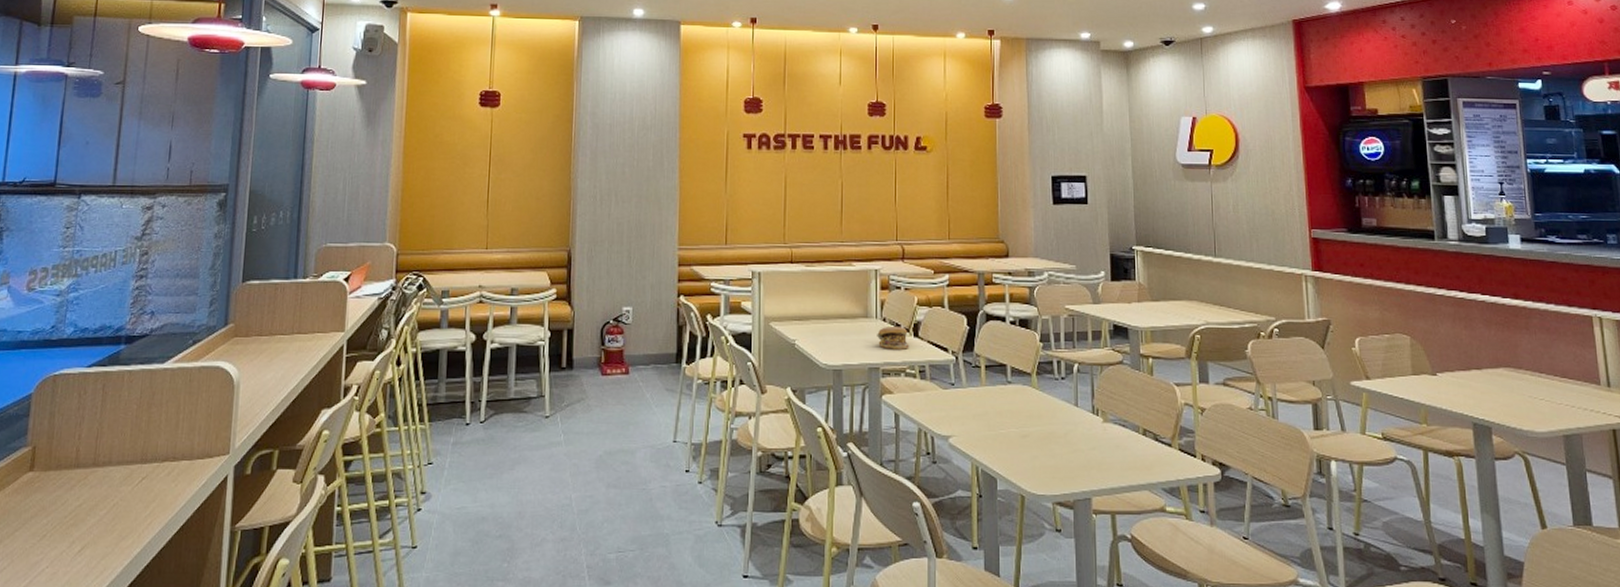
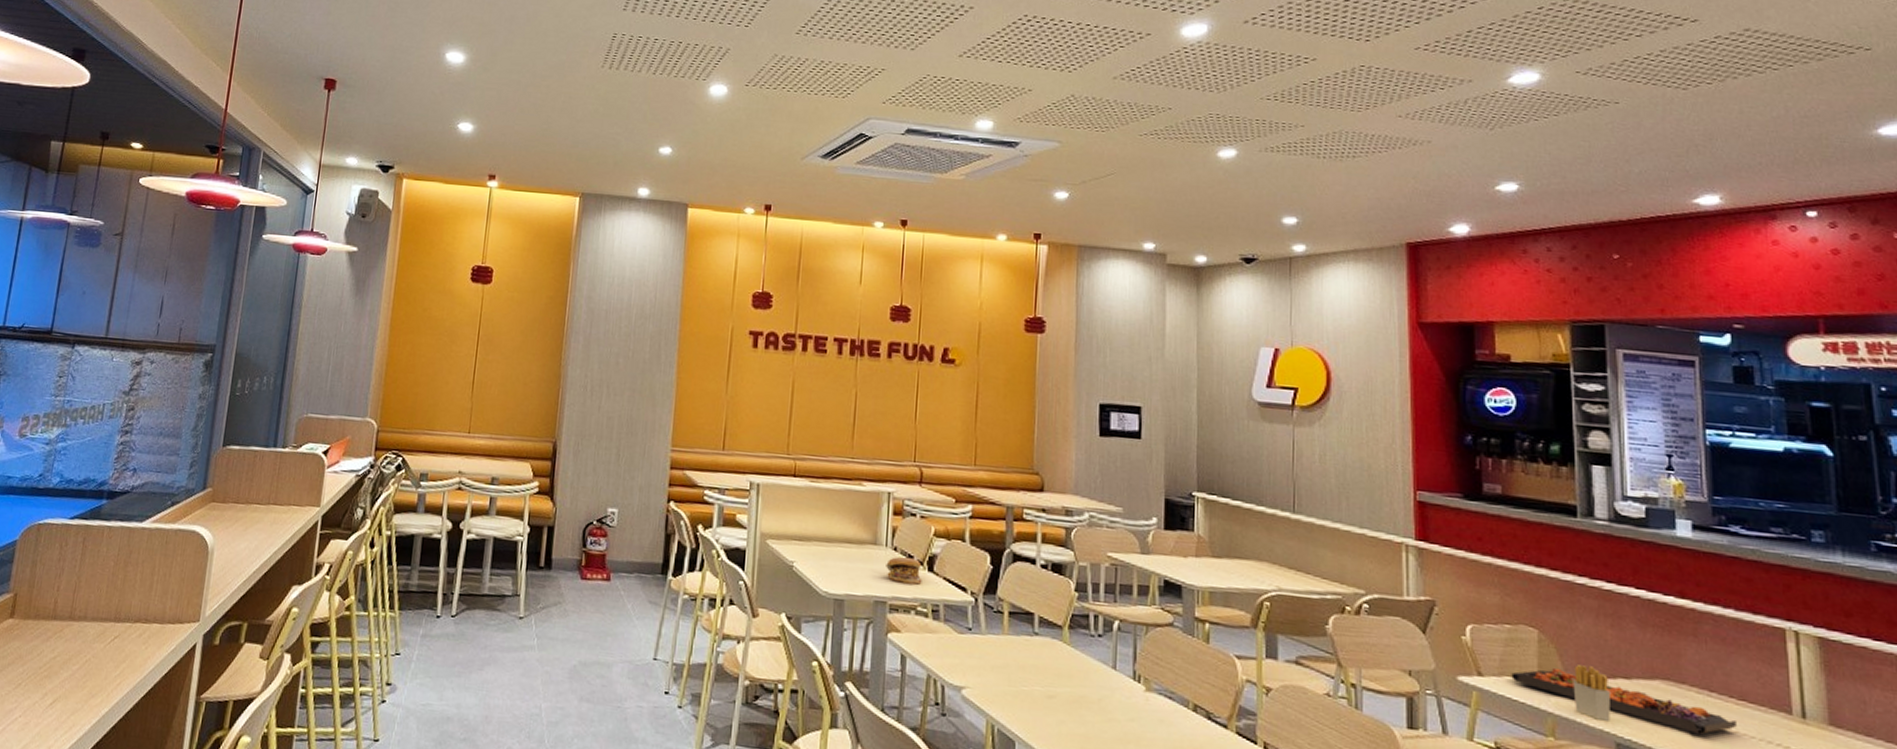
food tray: none [1391,367,1561,408] -> present [1511,668,1736,735]
french fries: none [1438,362,1468,407] -> present [1573,665,1610,723]

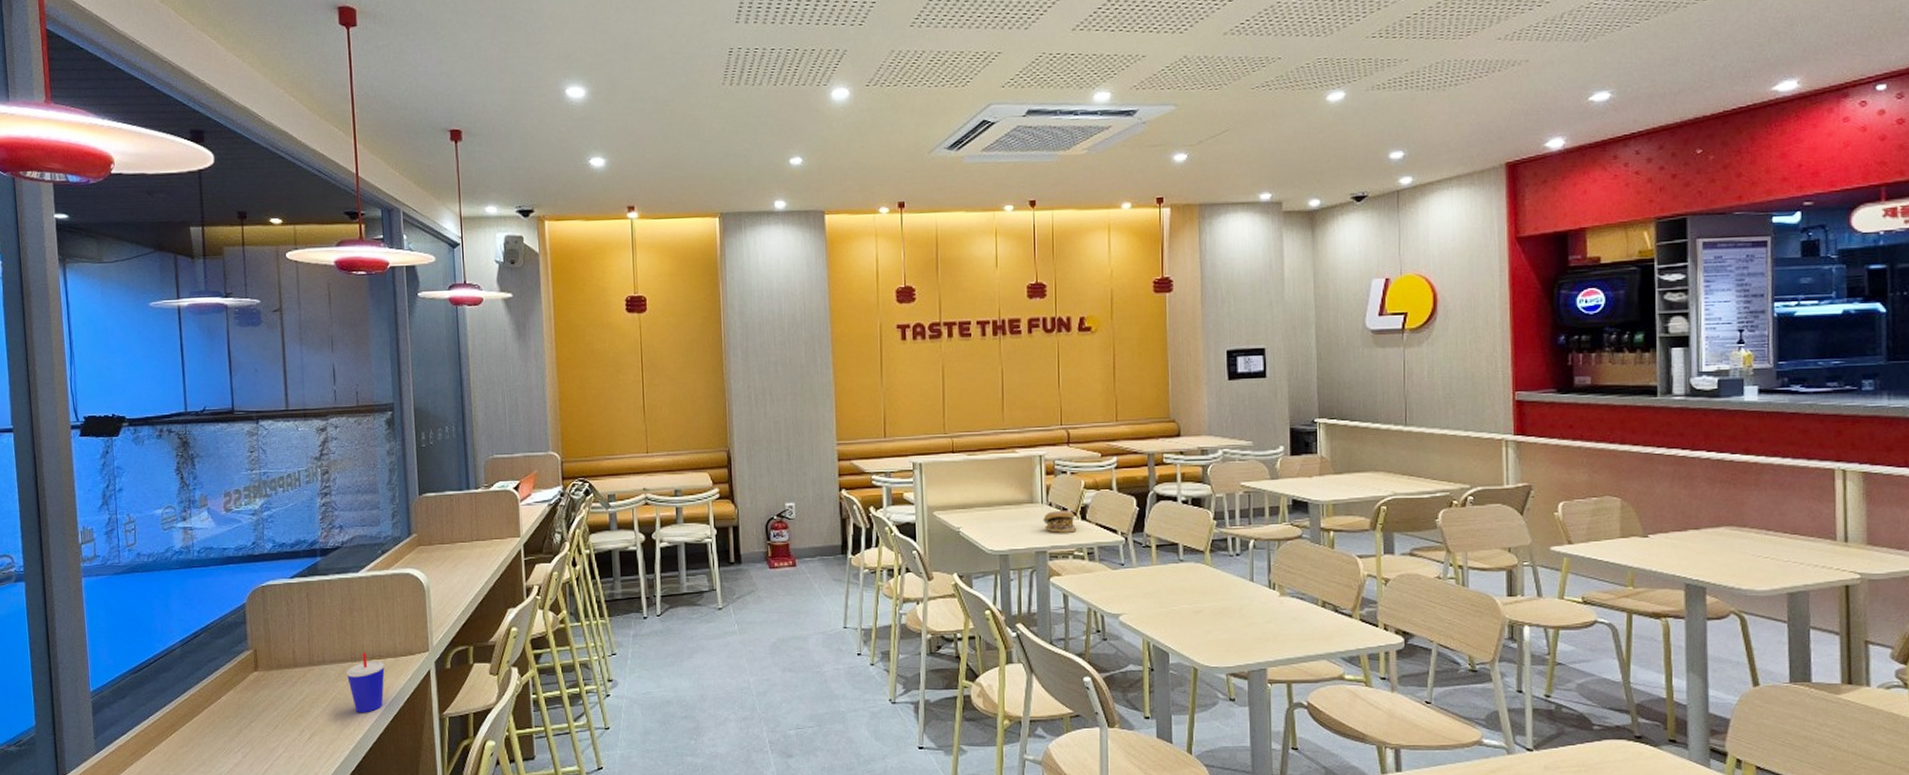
beverage cup: none [106,613,149,684] -> present [347,652,385,713]
food tray: present [1511,668,1736,735] -> none [1597,529,1789,567]
french fries: present [1573,665,1610,723] -> none [1650,523,1682,568]

